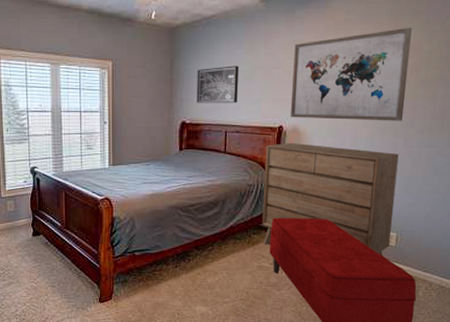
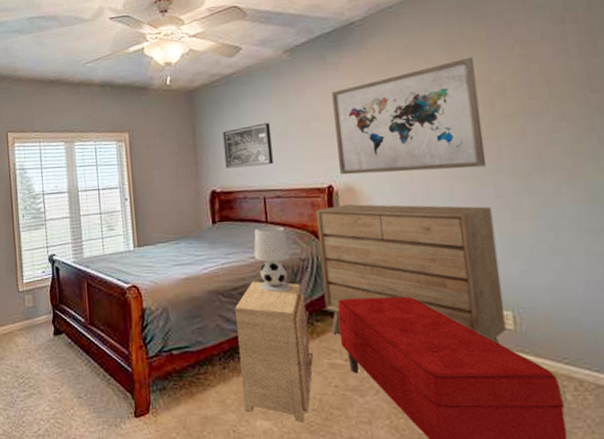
side table: none [188,200,249,309] -> present [234,281,313,424]
table lamp: none [211,155,241,210] -> present [254,226,291,293]

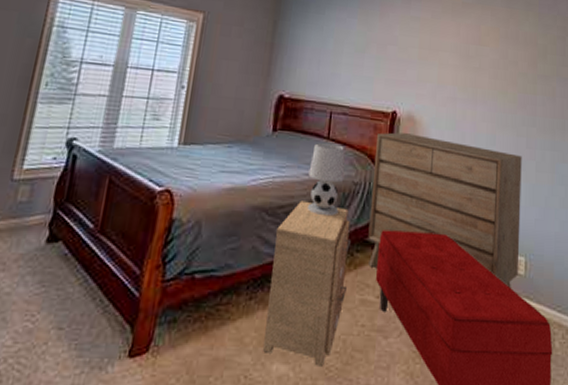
wall art: present [222,122,273,169] -> none [299,35,352,80]
wall art: present [331,57,486,175] -> none [406,18,527,118]

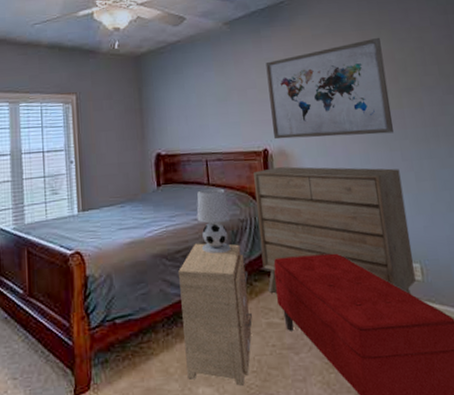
wall art: none [406,18,527,118] -> present [265,37,394,140]

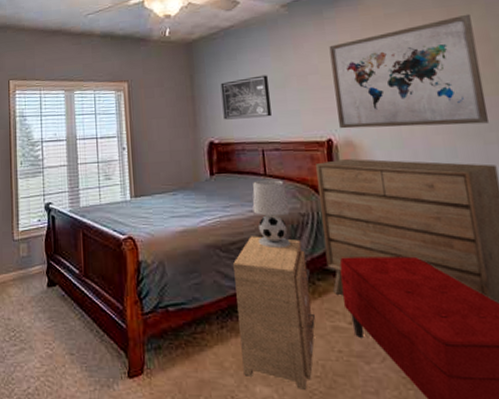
wall art: none [167,89,215,132] -> present [220,75,272,120]

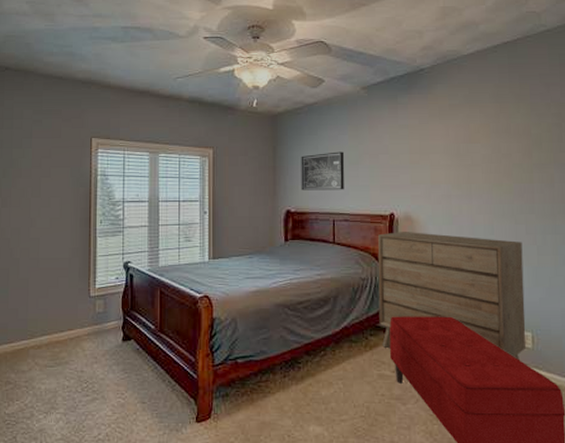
side table: present [232,236,315,391] -> none [298,297,365,429]
table lamp: present [252,179,291,249] -> none [320,246,352,308]
wall art: present [329,13,489,129] -> none [400,111,522,207]

